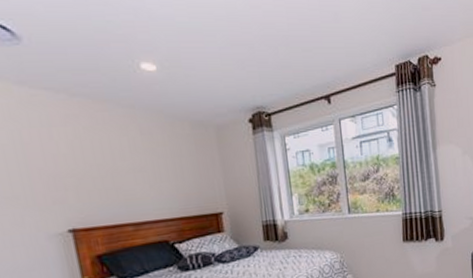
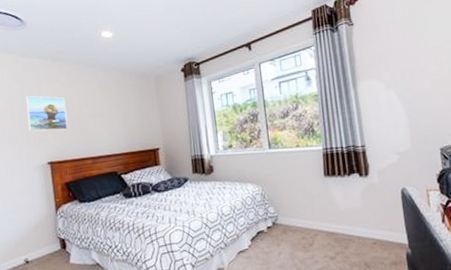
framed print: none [27,140,97,190] -> present [26,95,68,131]

